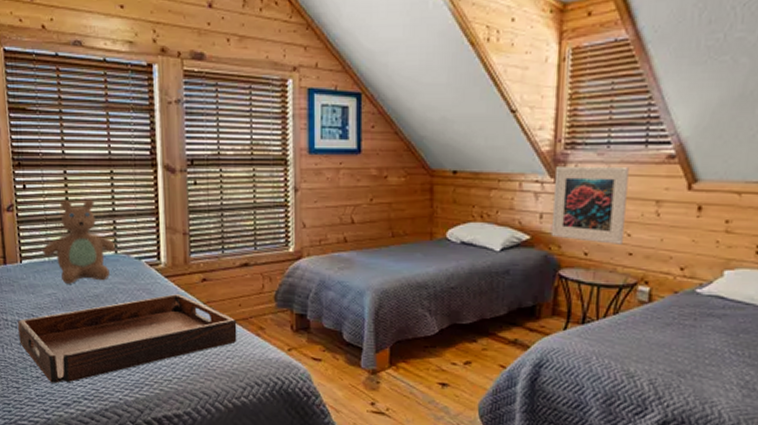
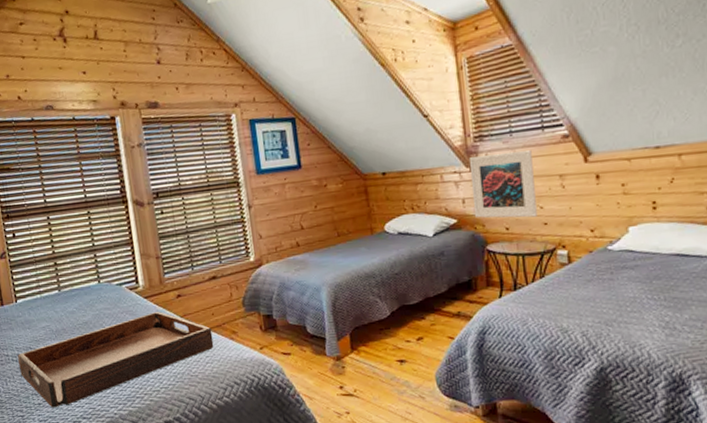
teddy bear: present [43,199,116,284] -> none [34,238,99,316]

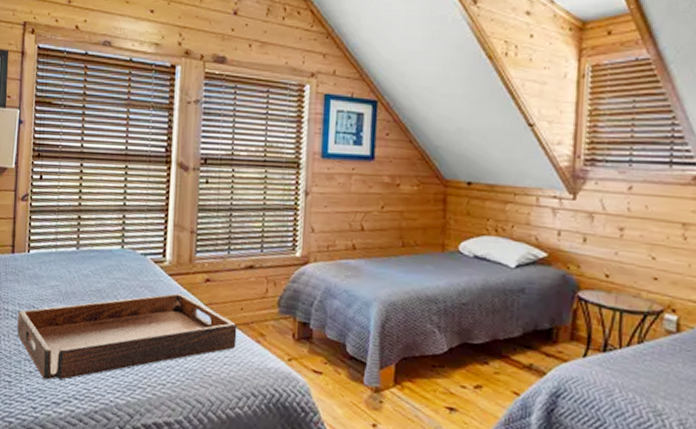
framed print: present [468,150,537,218] -> none [569,183,652,268]

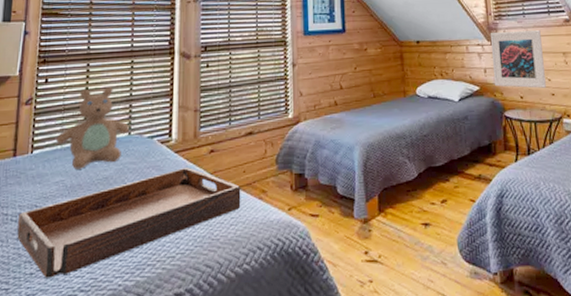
teddy bear: none [51,192,123,277] -> present [56,87,130,169]
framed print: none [569,183,652,268] -> present [490,30,546,88]

